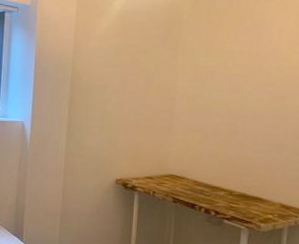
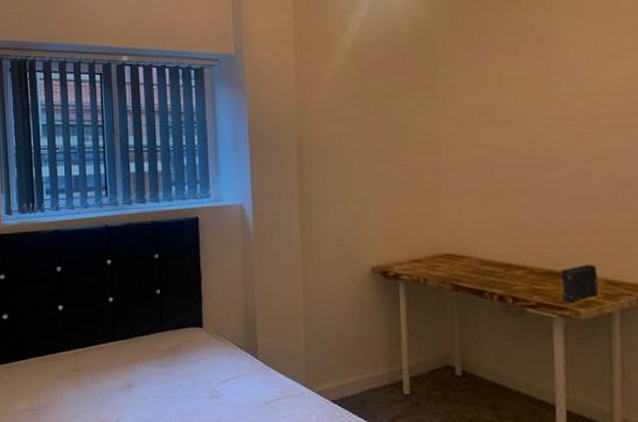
speaker: none [249,191,276,219] -> present [561,264,599,303]

